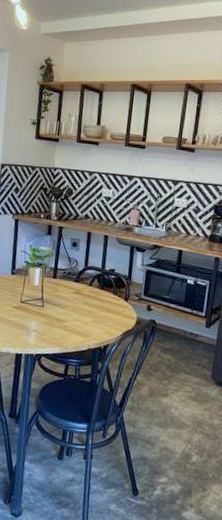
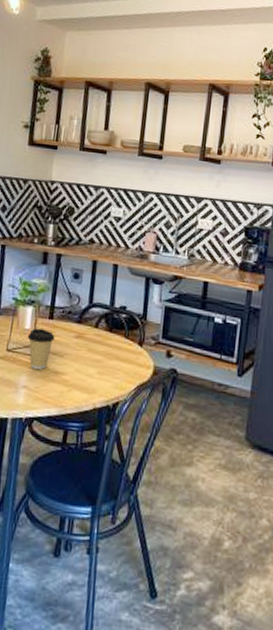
coffee cup: none [36,285,58,317] -> present [27,328,55,369]

